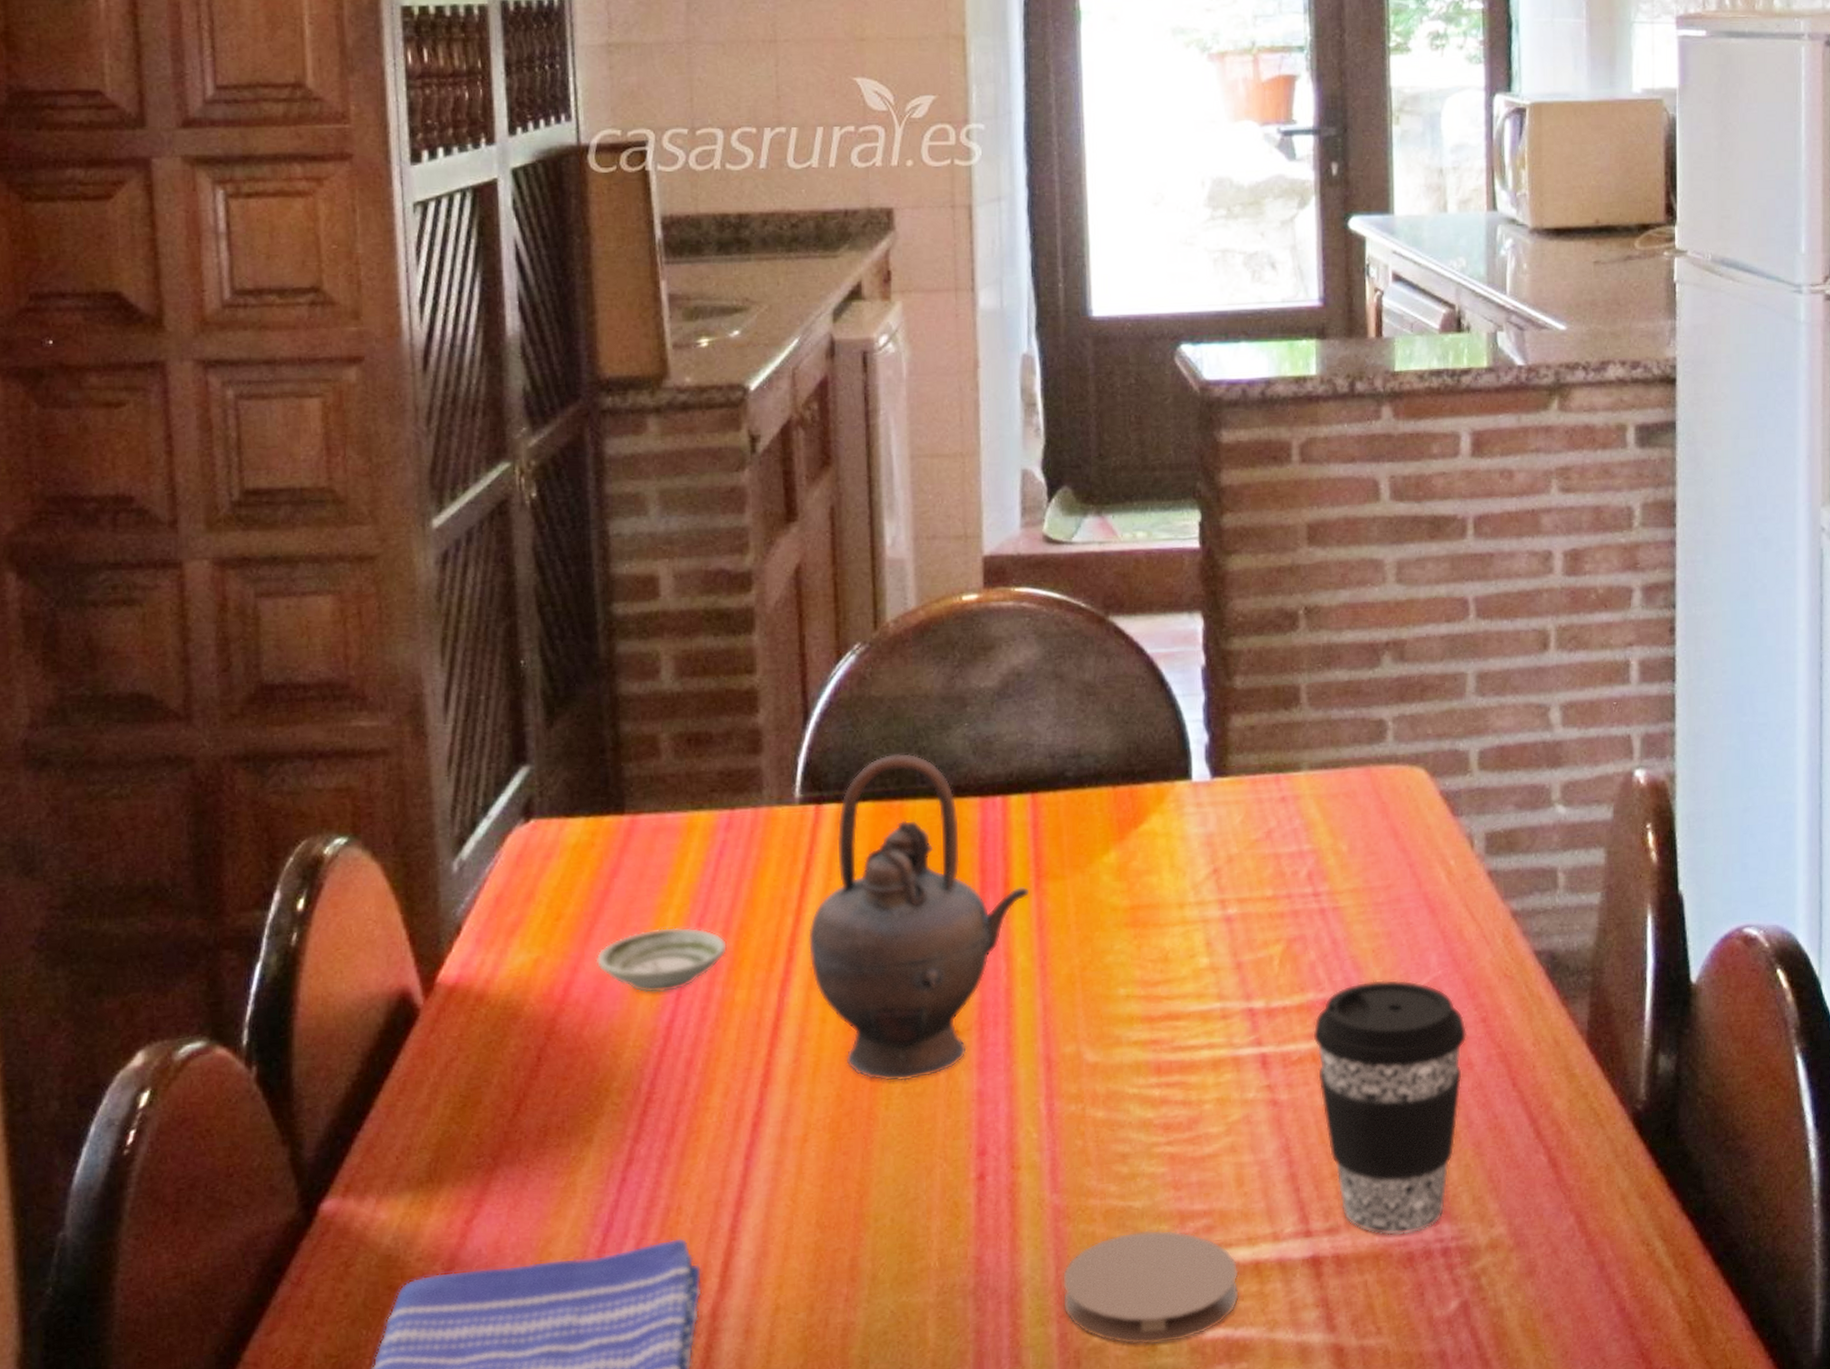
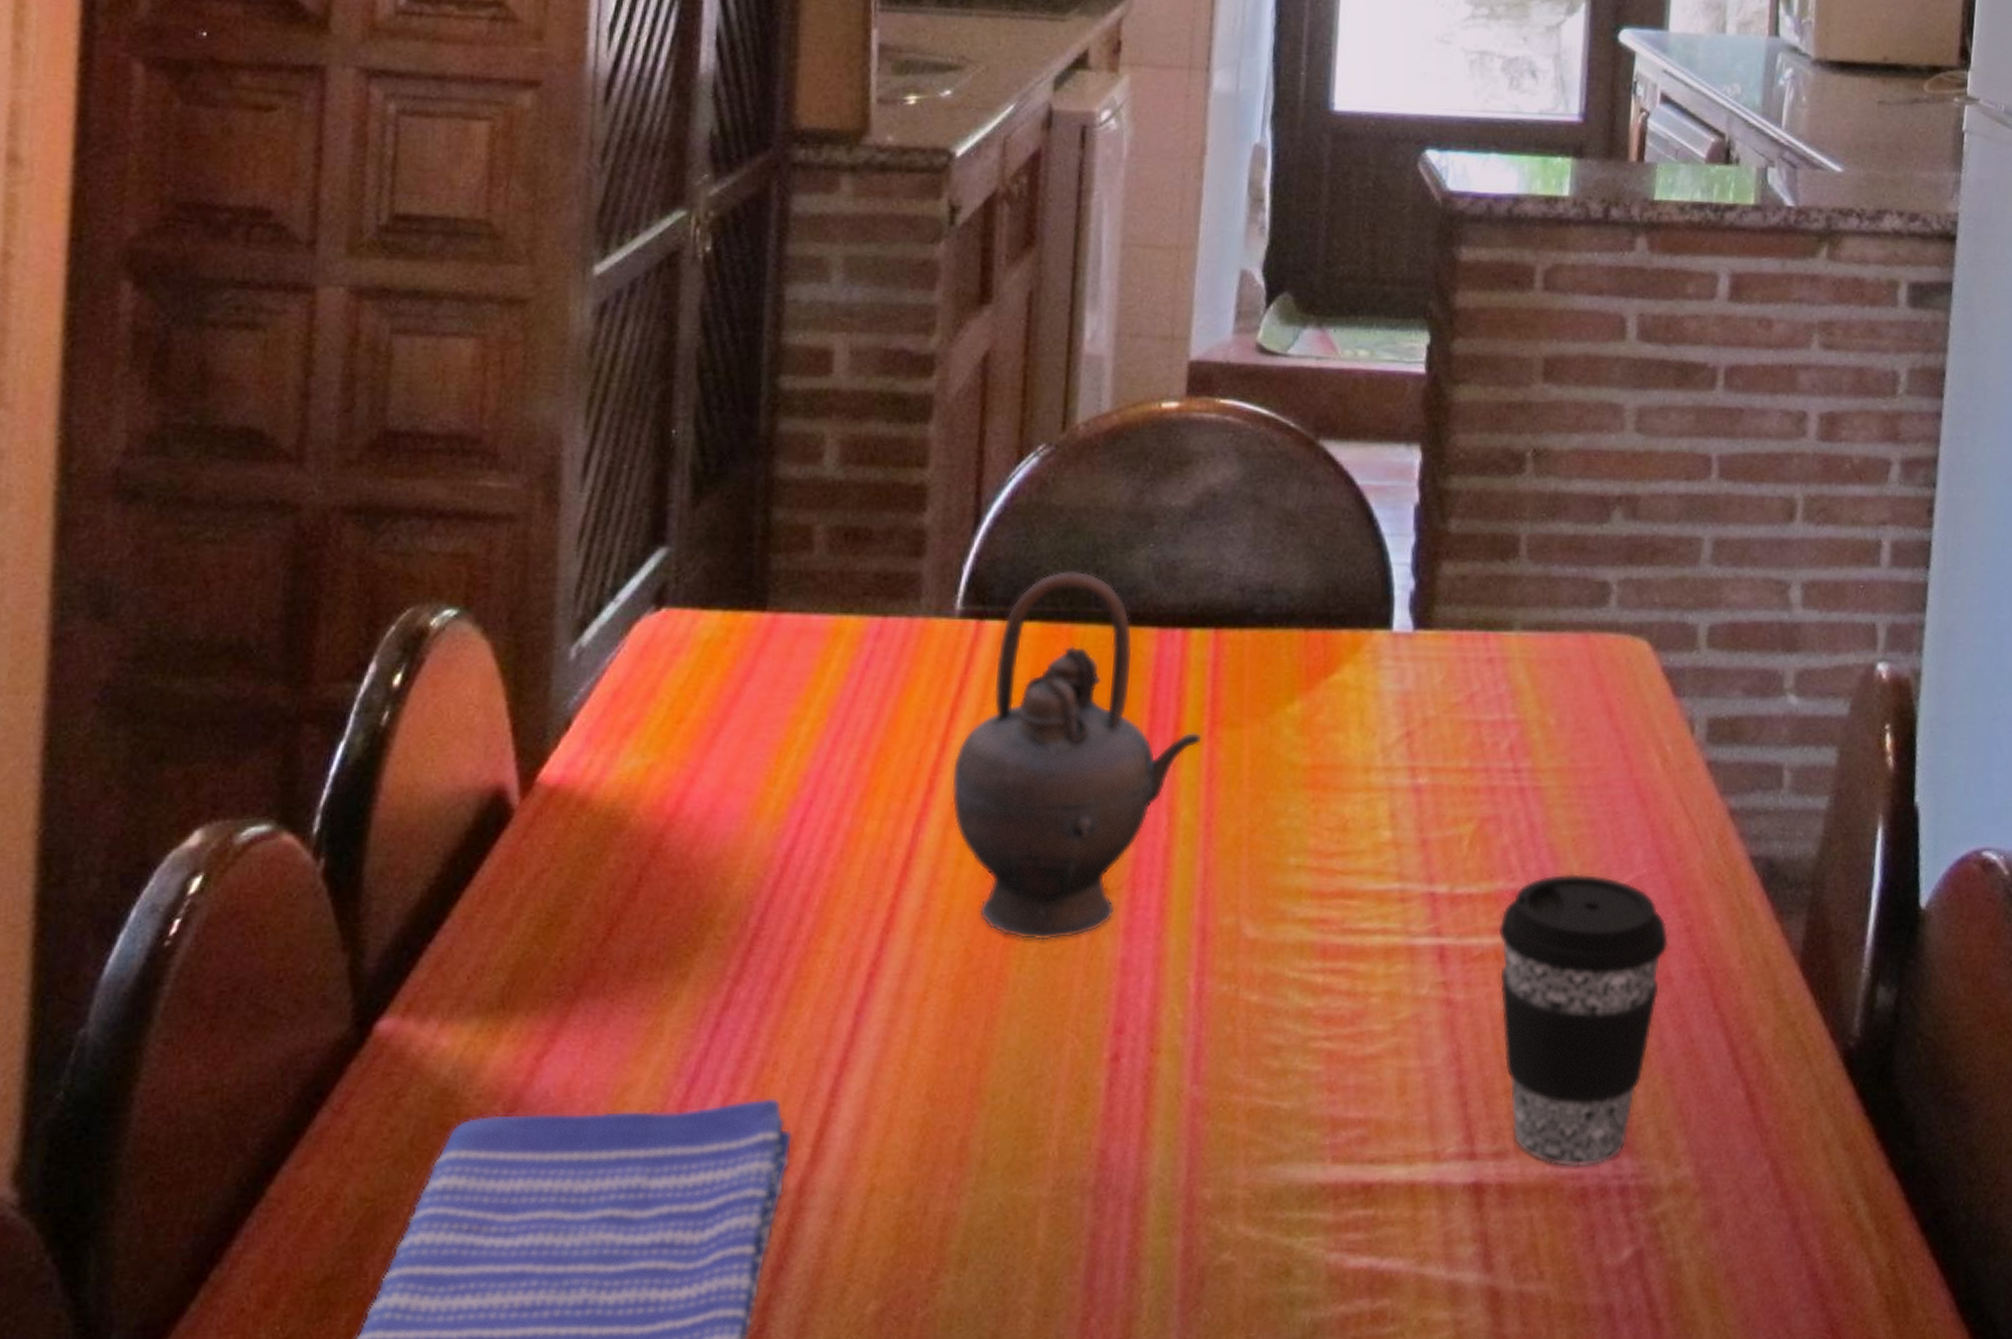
saucer: present [595,927,728,994] -> none [715,743,863,816]
coaster: present [1062,1230,1239,1345] -> none [1191,1136,1391,1269]

